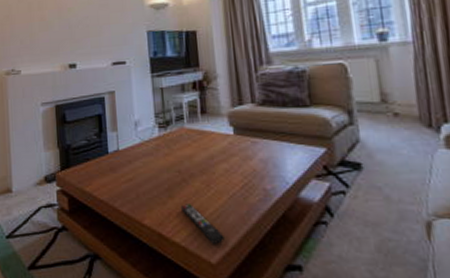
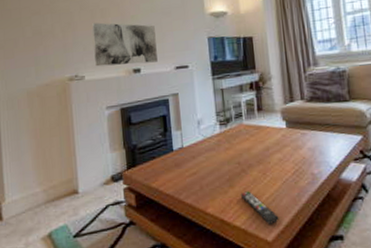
wall art: none [29,15,94,61] -> present [92,22,158,67]

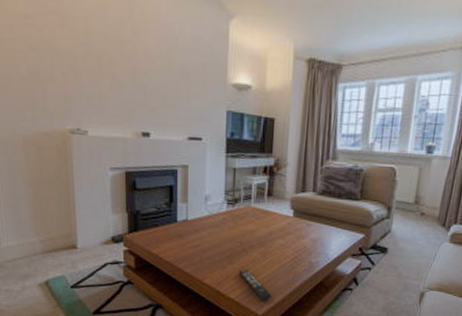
wall art: present [92,22,158,67] -> none [99,72,170,129]

